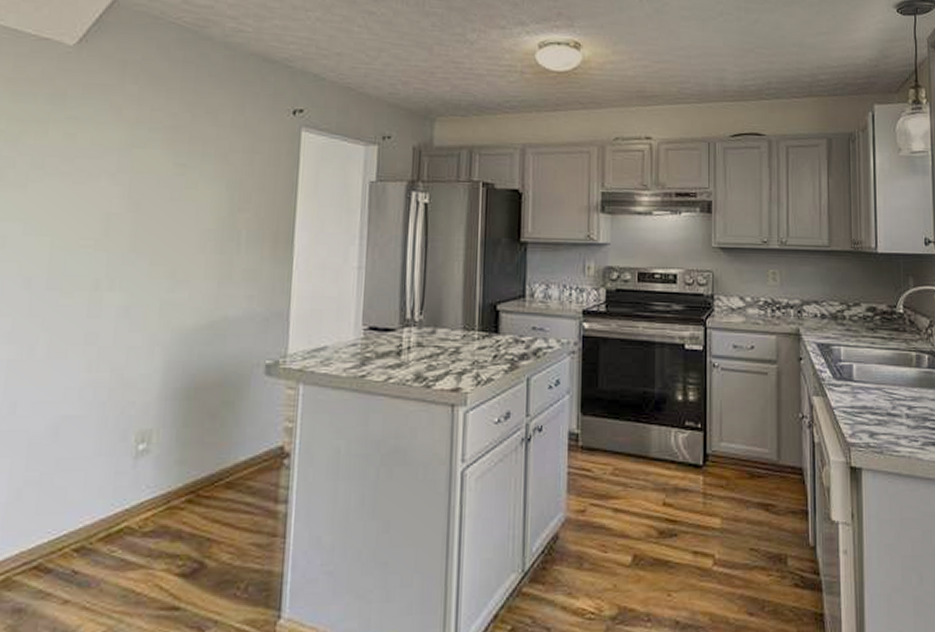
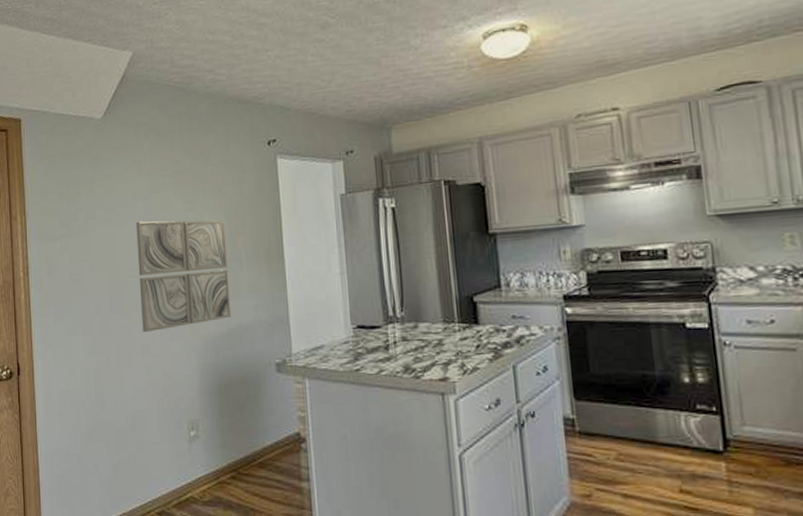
wall art: none [90,179,225,319] -> present [136,220,232,333]

